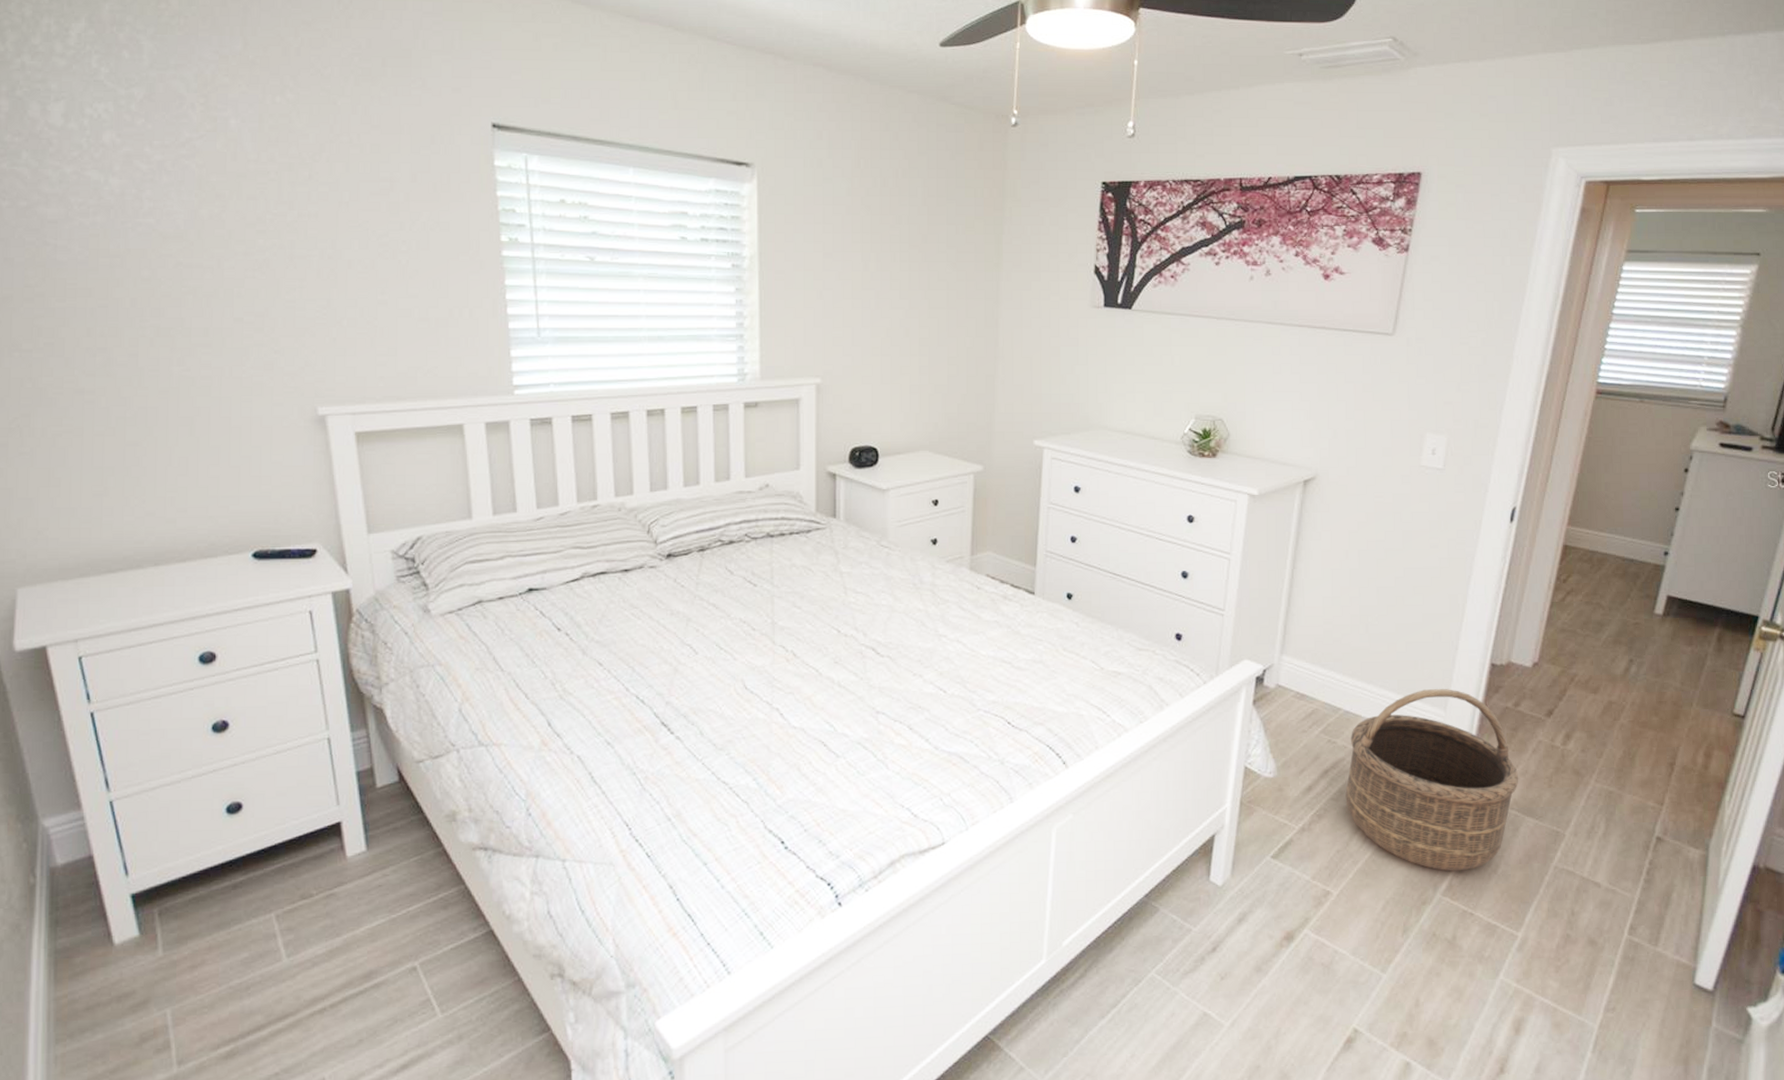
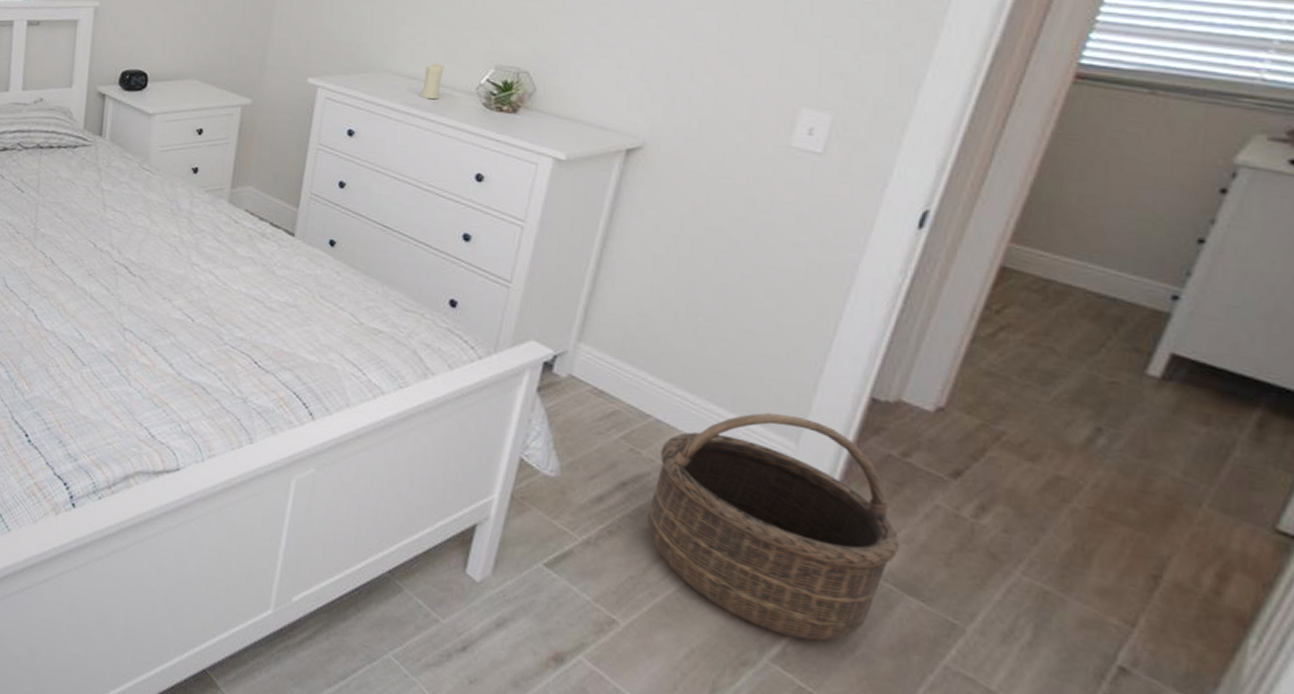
candle: none [1134,418,1153,451] -> present [419,63,444,100]

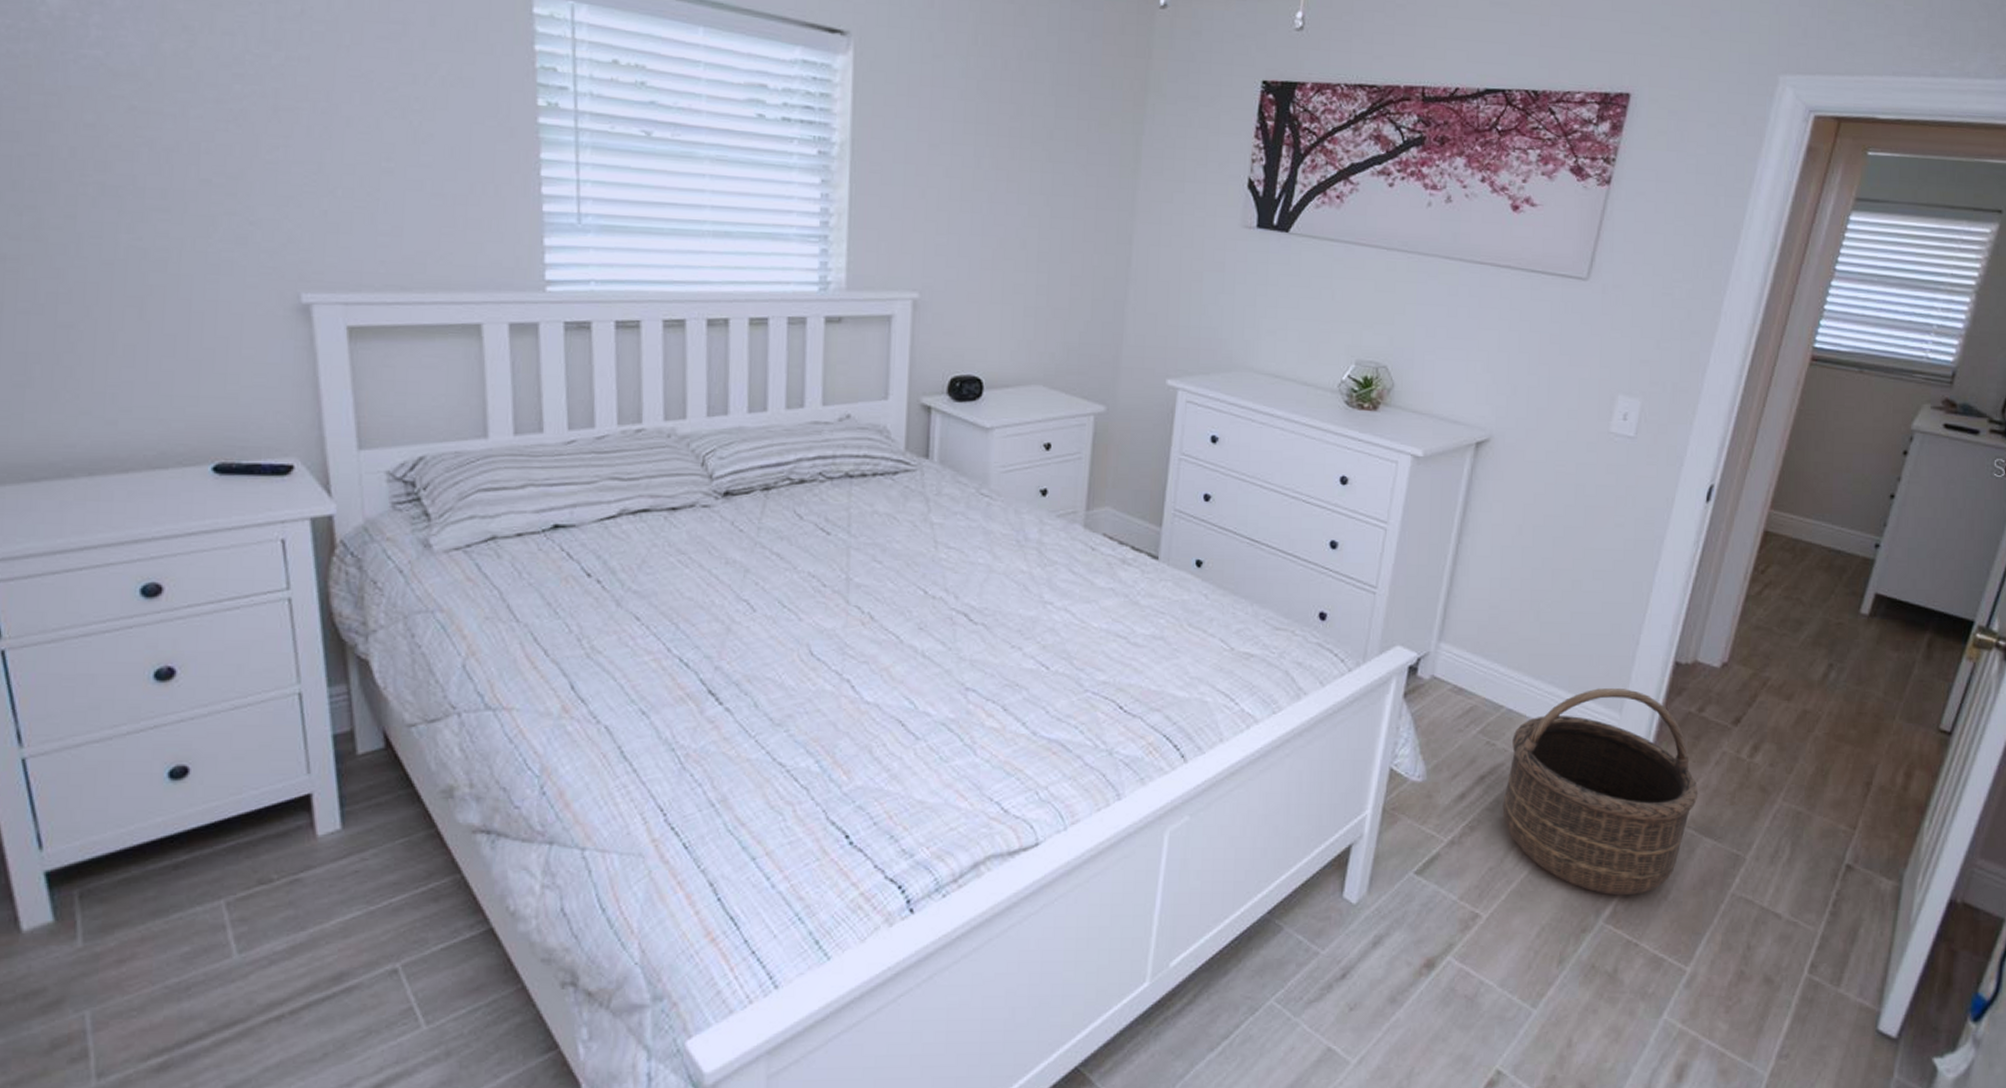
candle: present [419,63,444,100] -> none [1282,360,1307,399]

